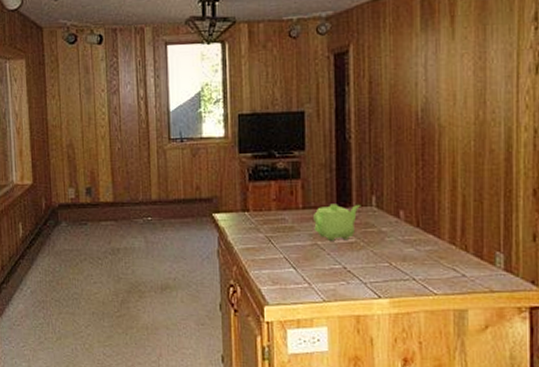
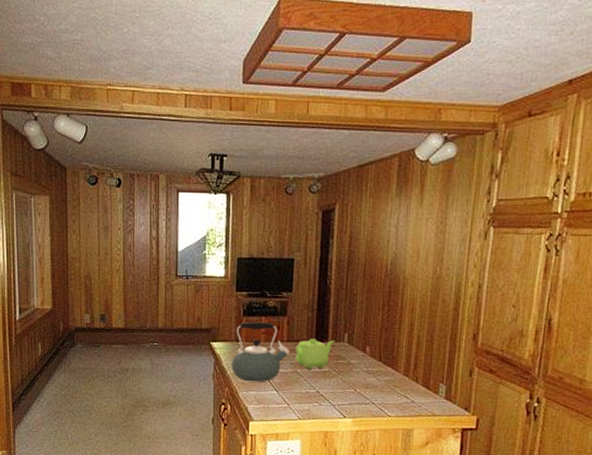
kettle: none [239,186,308,259] -> present [232,321,291,382]

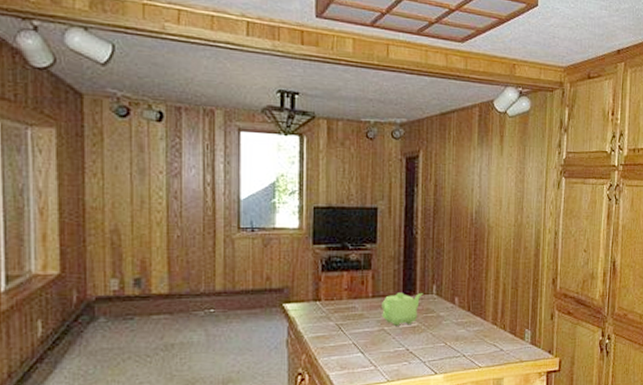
kettle: present [232,321,291,382] -> none [309,277,376,346]

